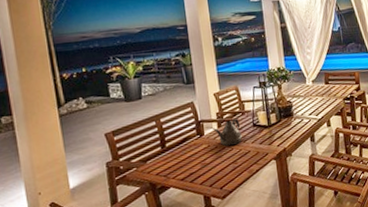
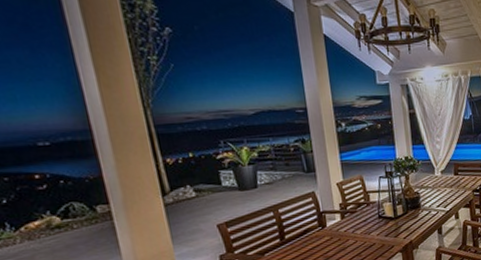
teapot: present [213,118,242,146] -> none [336,209,367,239]

